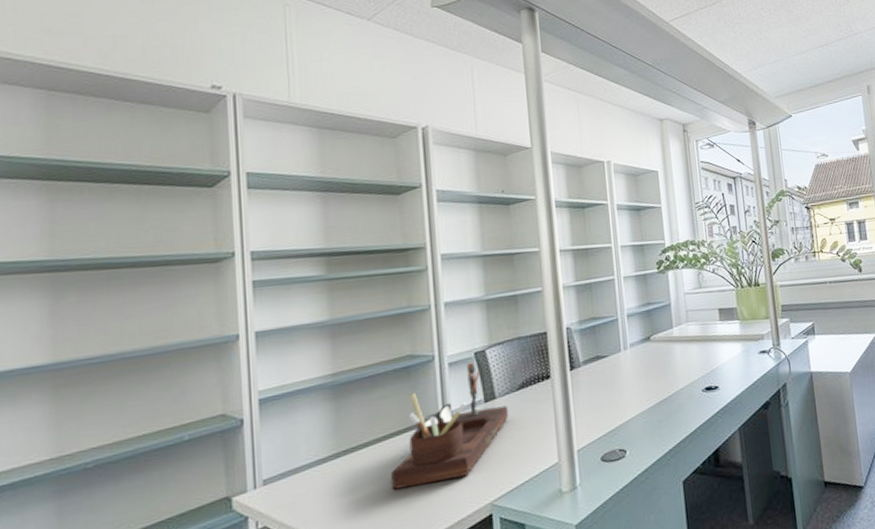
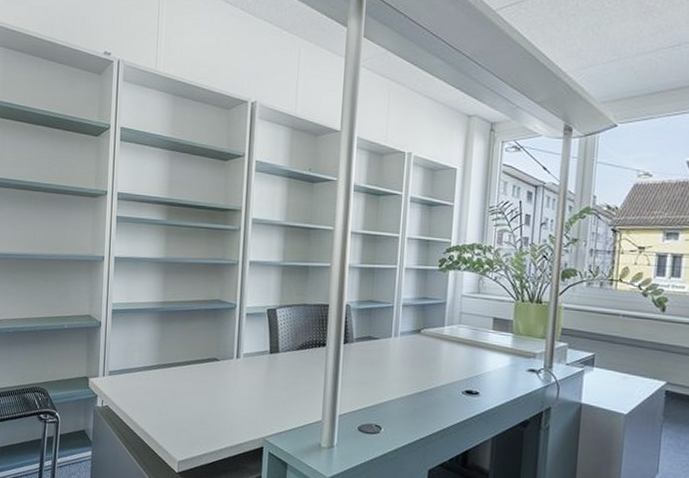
desk organizer: present [391,362,509,490] -> none [193,317,287,410]

